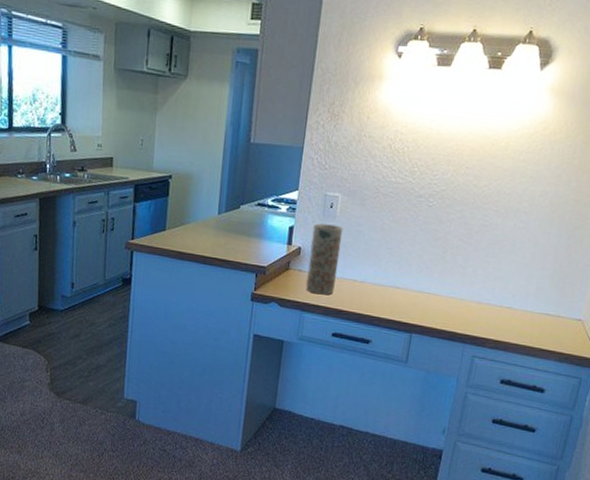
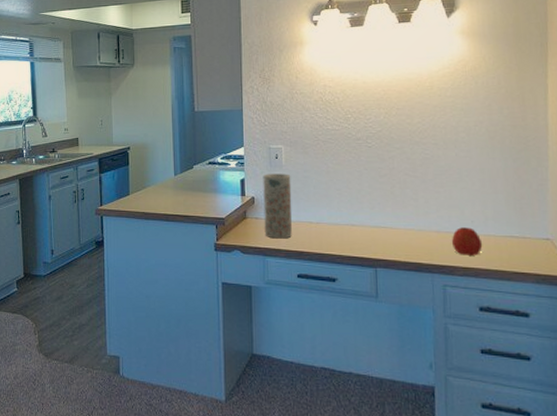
apple: none [489,300,519,330] -> present [451,227,483,255]

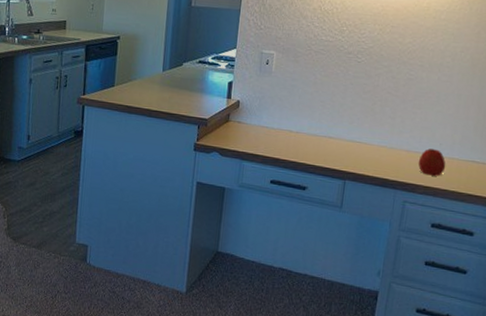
vase: present [263,174,292,239] -> none [245,78,279,145]

